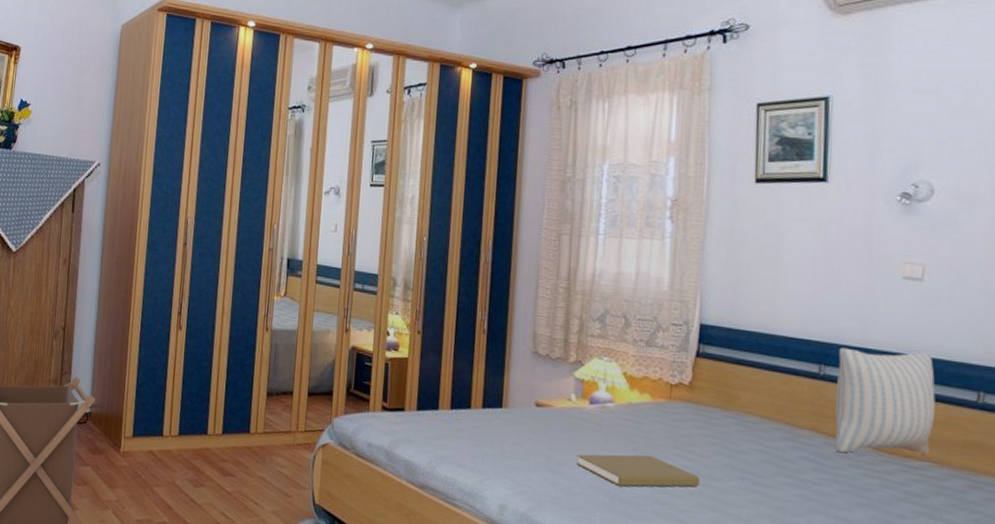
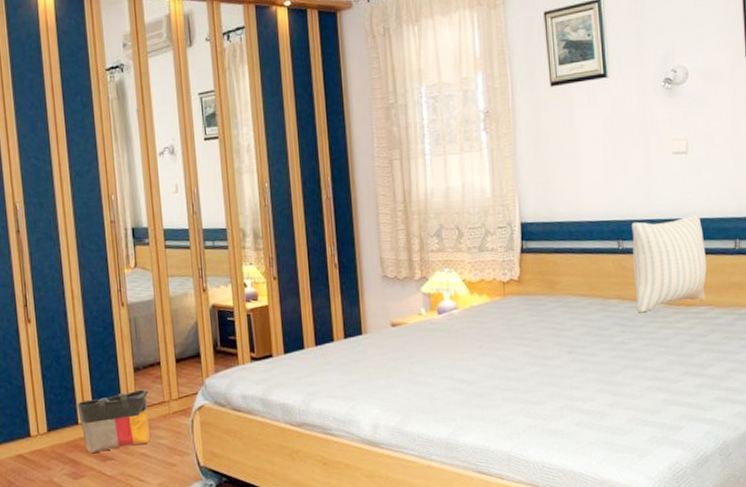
tote bag: none [208,413,277,469] -> present [77,389,151,453]
book: present [576,454,701,487] -> none [433,349,538,383]

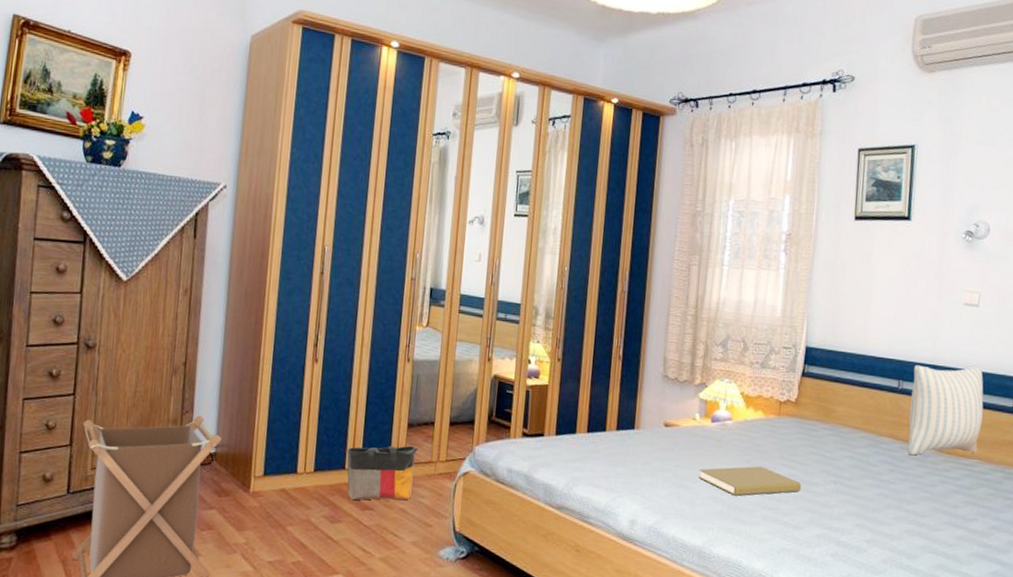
book: none [433,349,538,383] -> present [698,466,802,496]

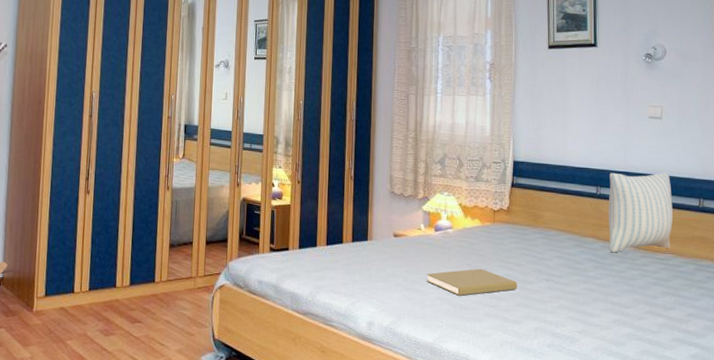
tote bag: present [346,445,418,500] -> none [117,263,179,314]

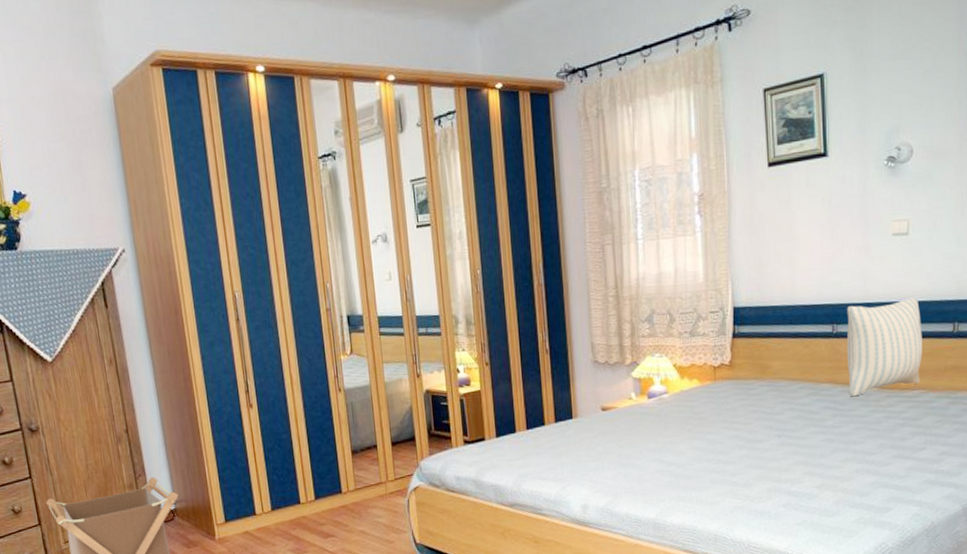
book: present [426,268,518,296] -> none [642,432,747,465]

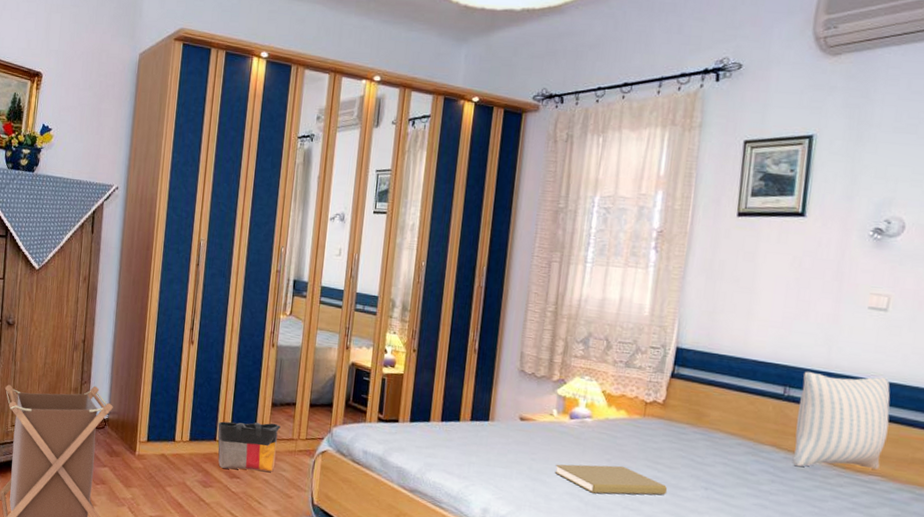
tote bag: none [298,471,369,530] -> present [217,421,281,472]
book: none [642,432,747,465] -> present [554,464,668,495]

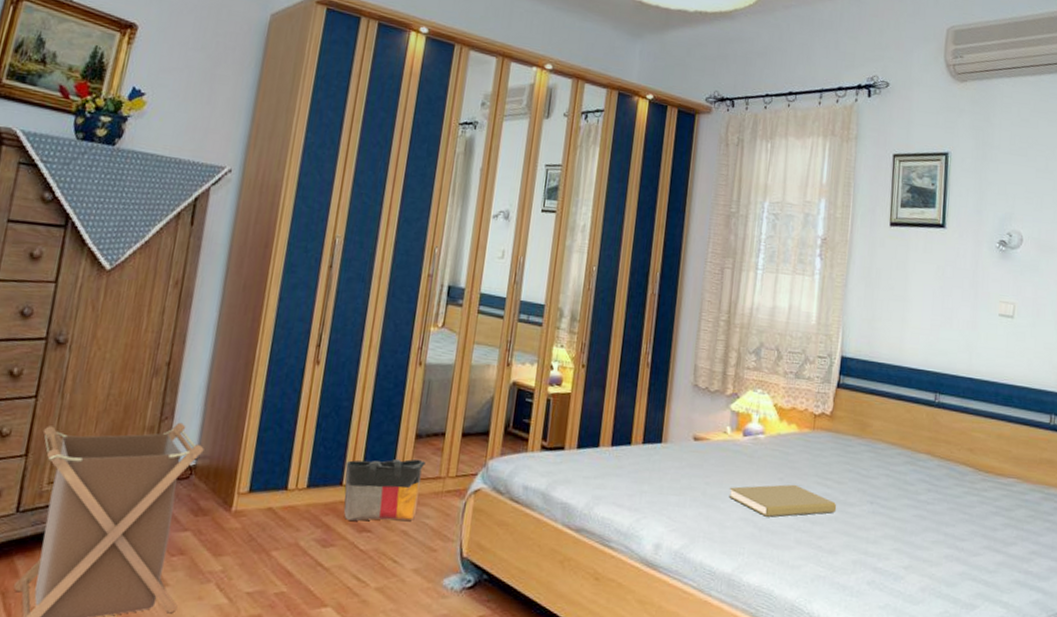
pillow: present [793,371,891,470] -> none [946,377,1021,474]

